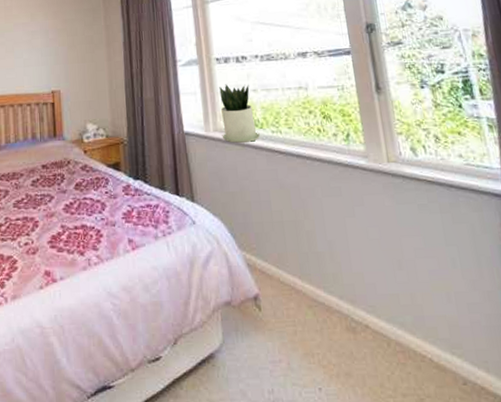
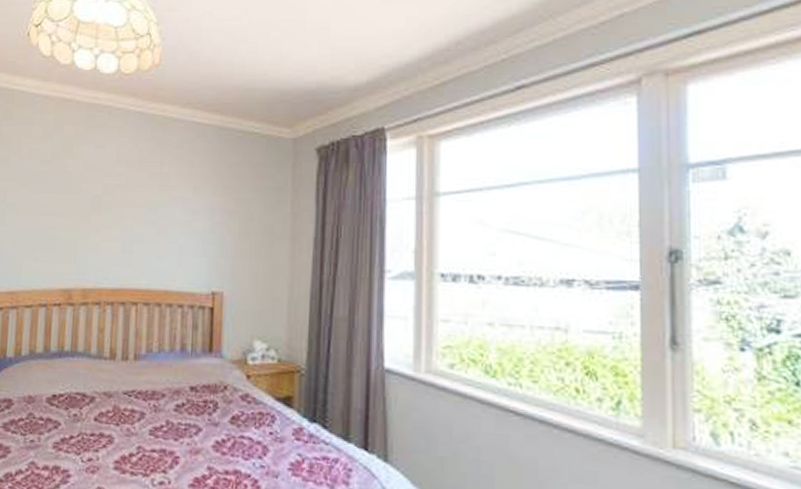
planter: present [219,84,261,144] -> none [436,311,492,395]

